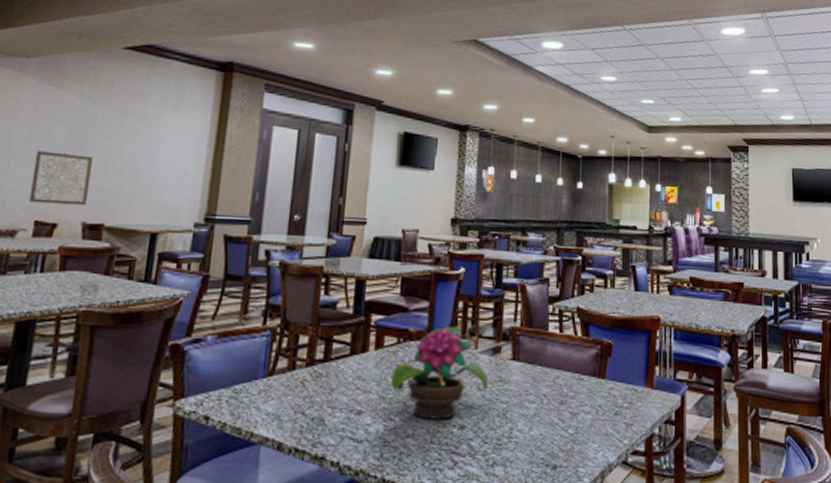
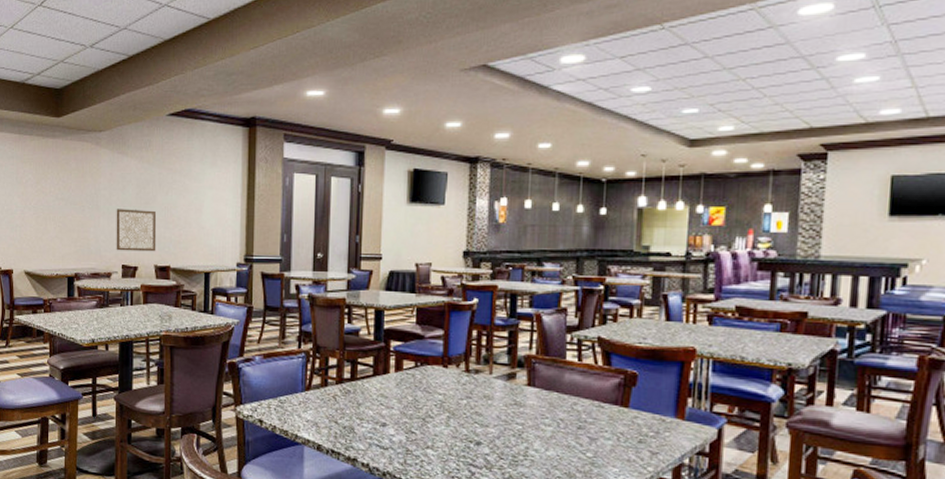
potted flower: present [389,326,489,420] -> none [408,352,504,436]

